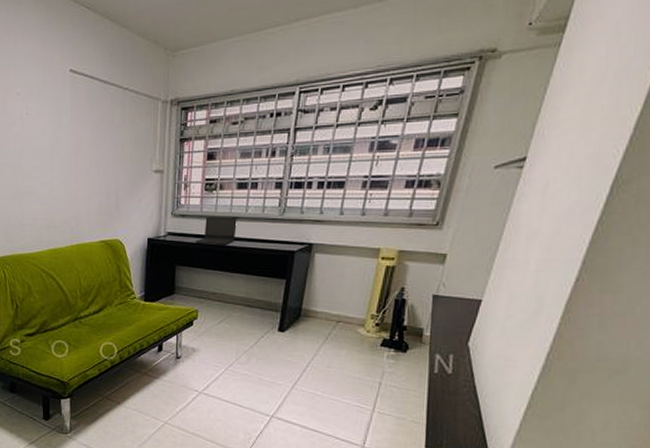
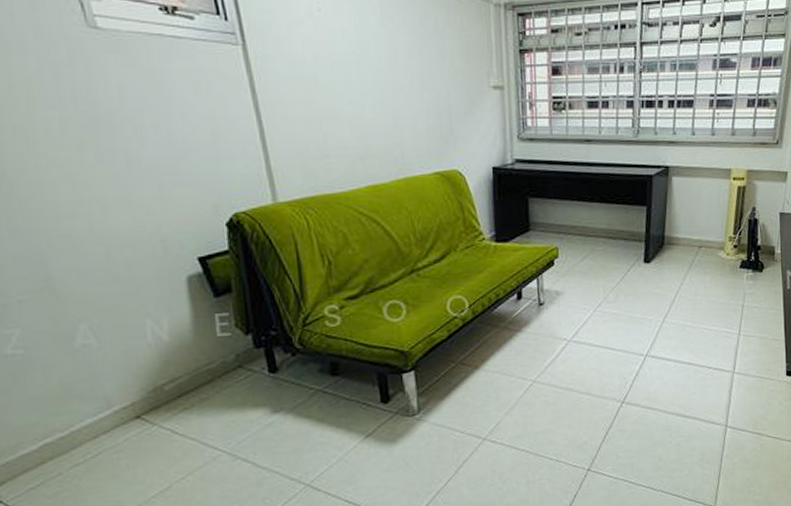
laptop: present [195,216,237,246] -> none [547,139,591,173]

